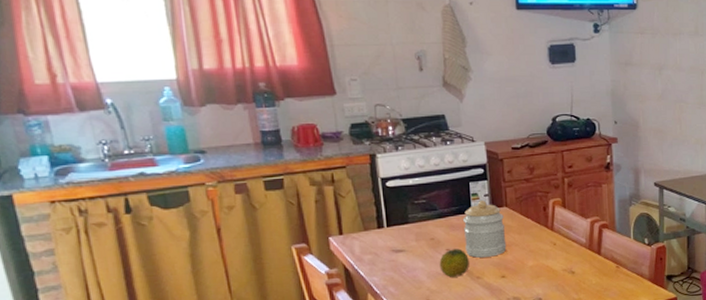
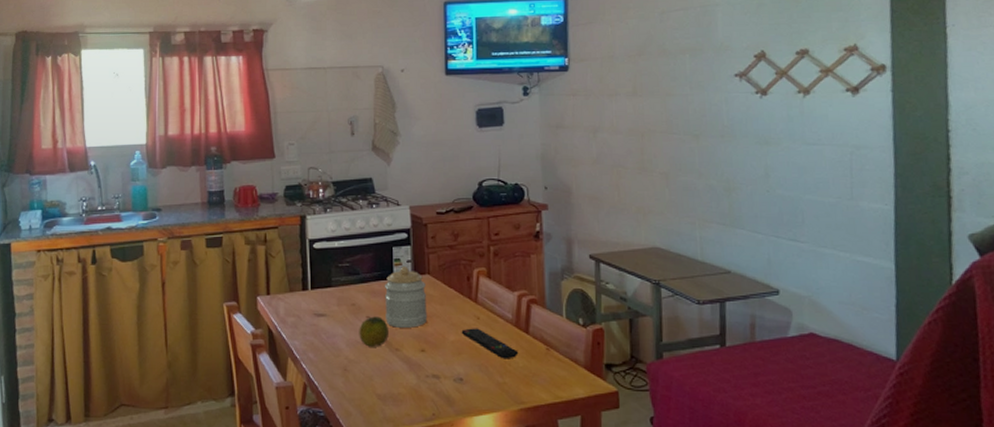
remote control: none [539,253,592,279] -> present [461,328,519,359]

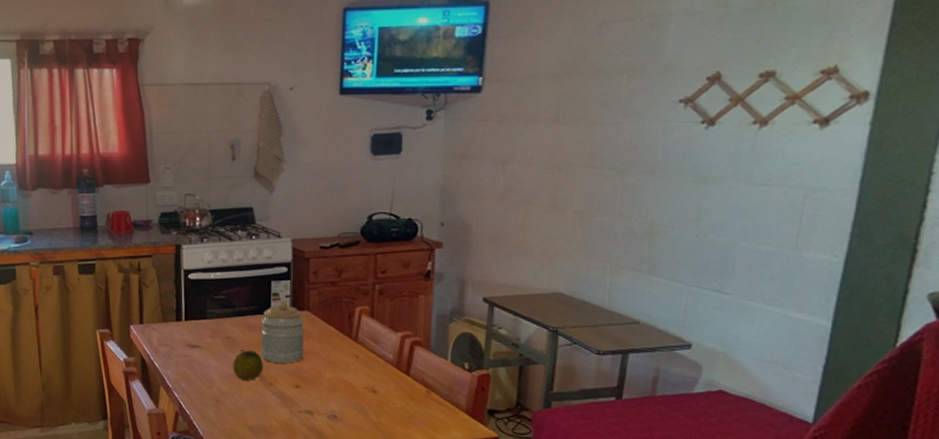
remote control: present [461,328,519,359] -> none [338,367,397,400]

